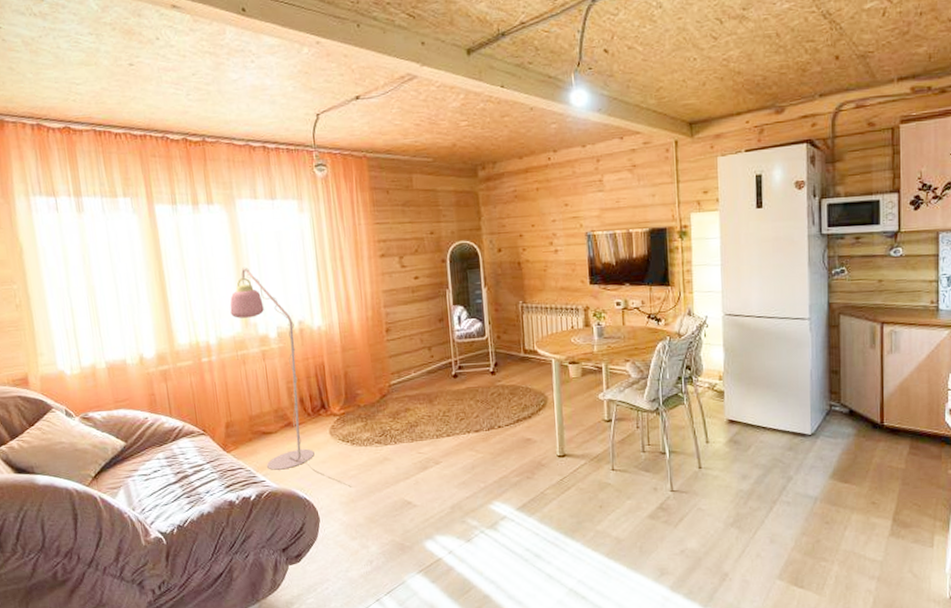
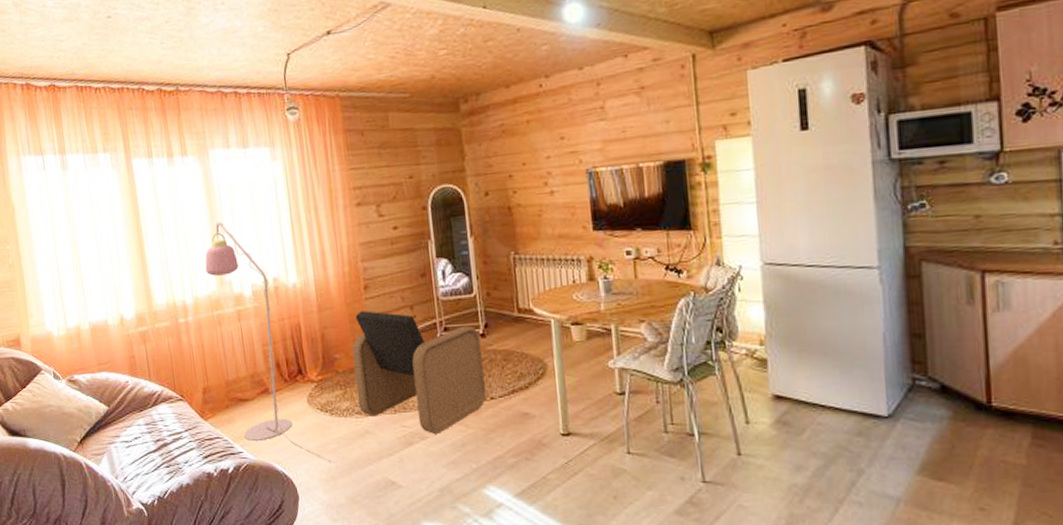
armchair: none [373,351,495,459] -> present [352,311,487,434]

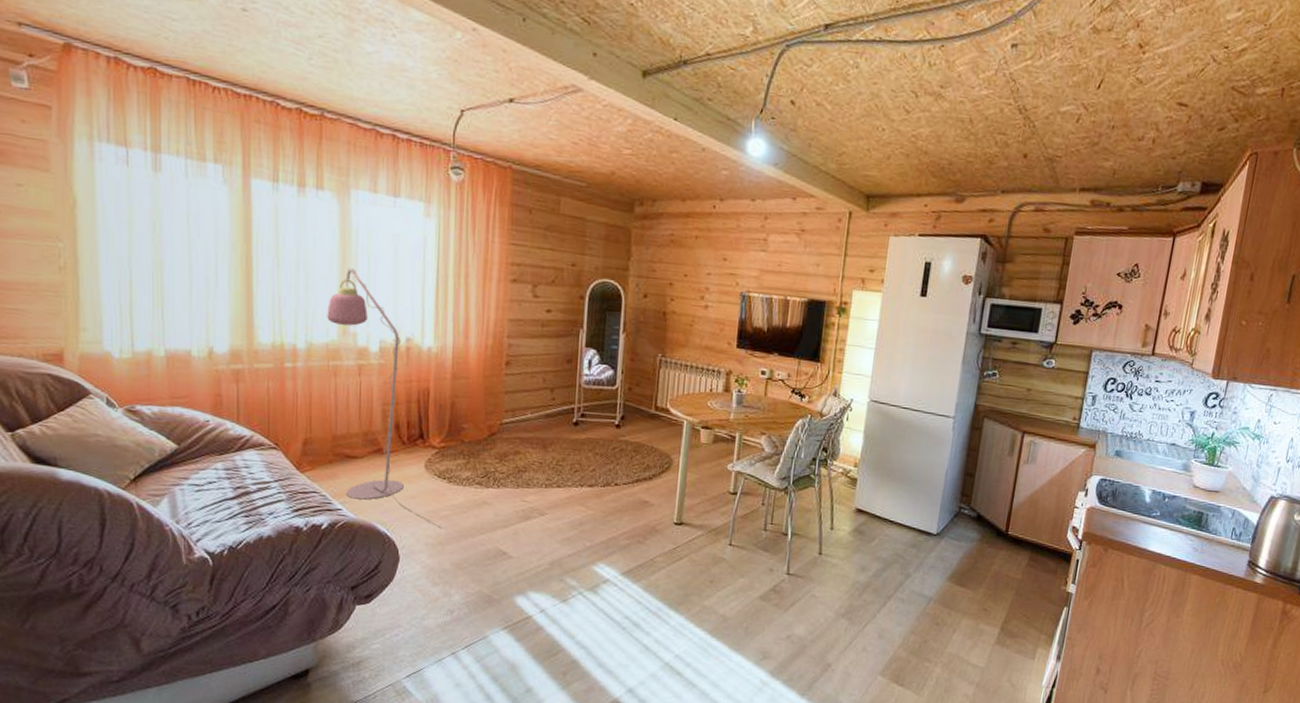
armchair: present [352,311,487,434] -> none [480,386,615,511]

